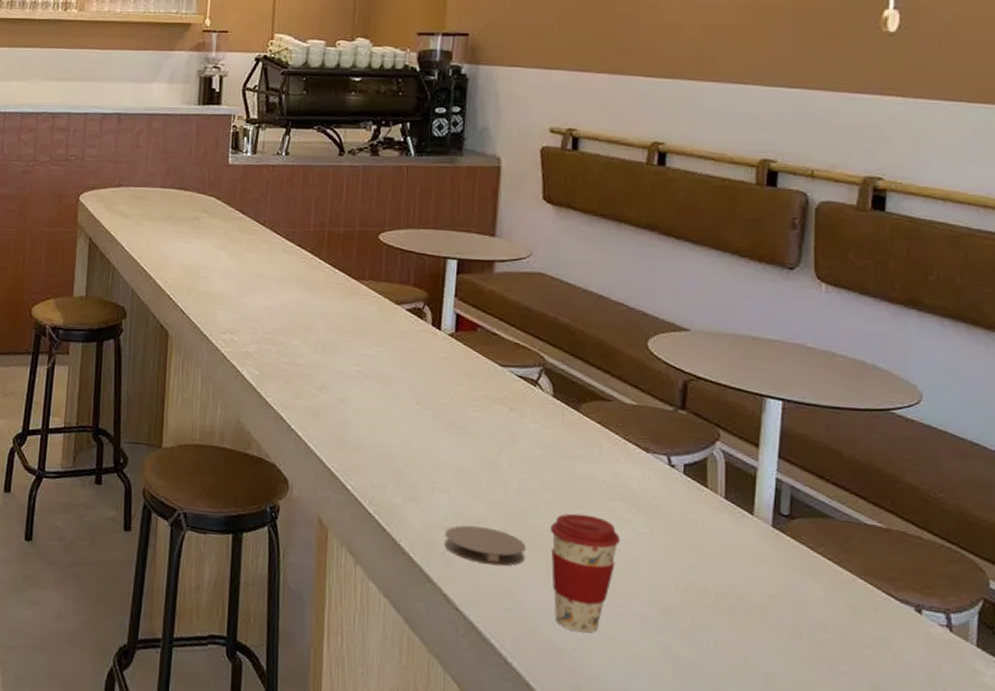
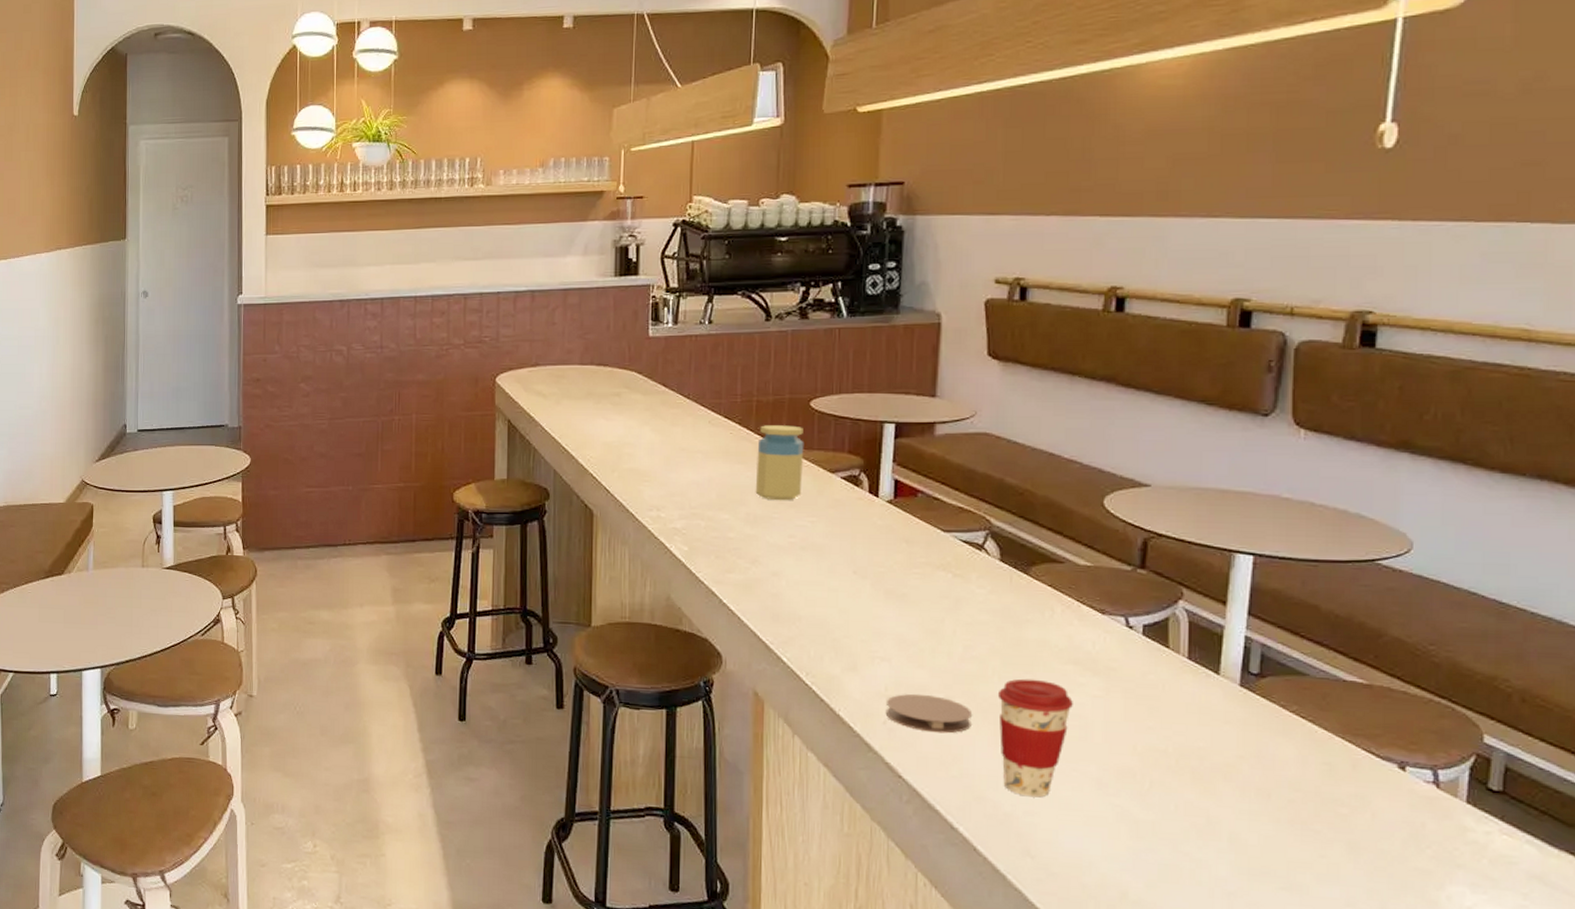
jar: none [325,255,373,330] -> present [755,425,804,501]

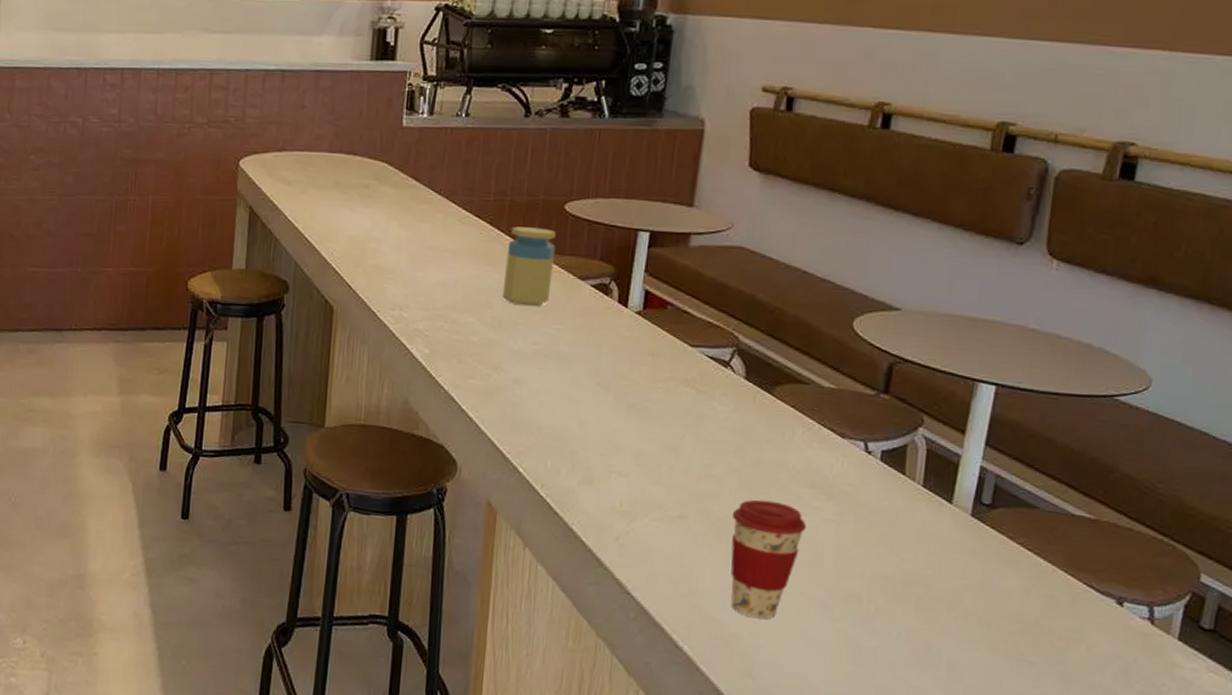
coaster: present [885,693,973,734] -> none [618,510,706,552]

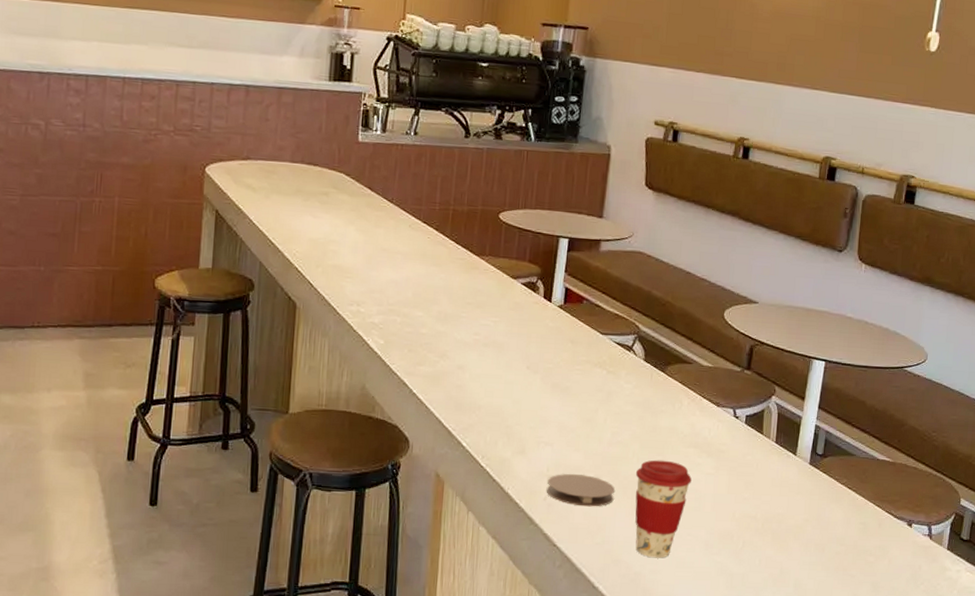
jar: present [502,226,556,307] -> none [447,232,492,302]
coaster: none [618,510,706,552] -> present [546,473,616,507]

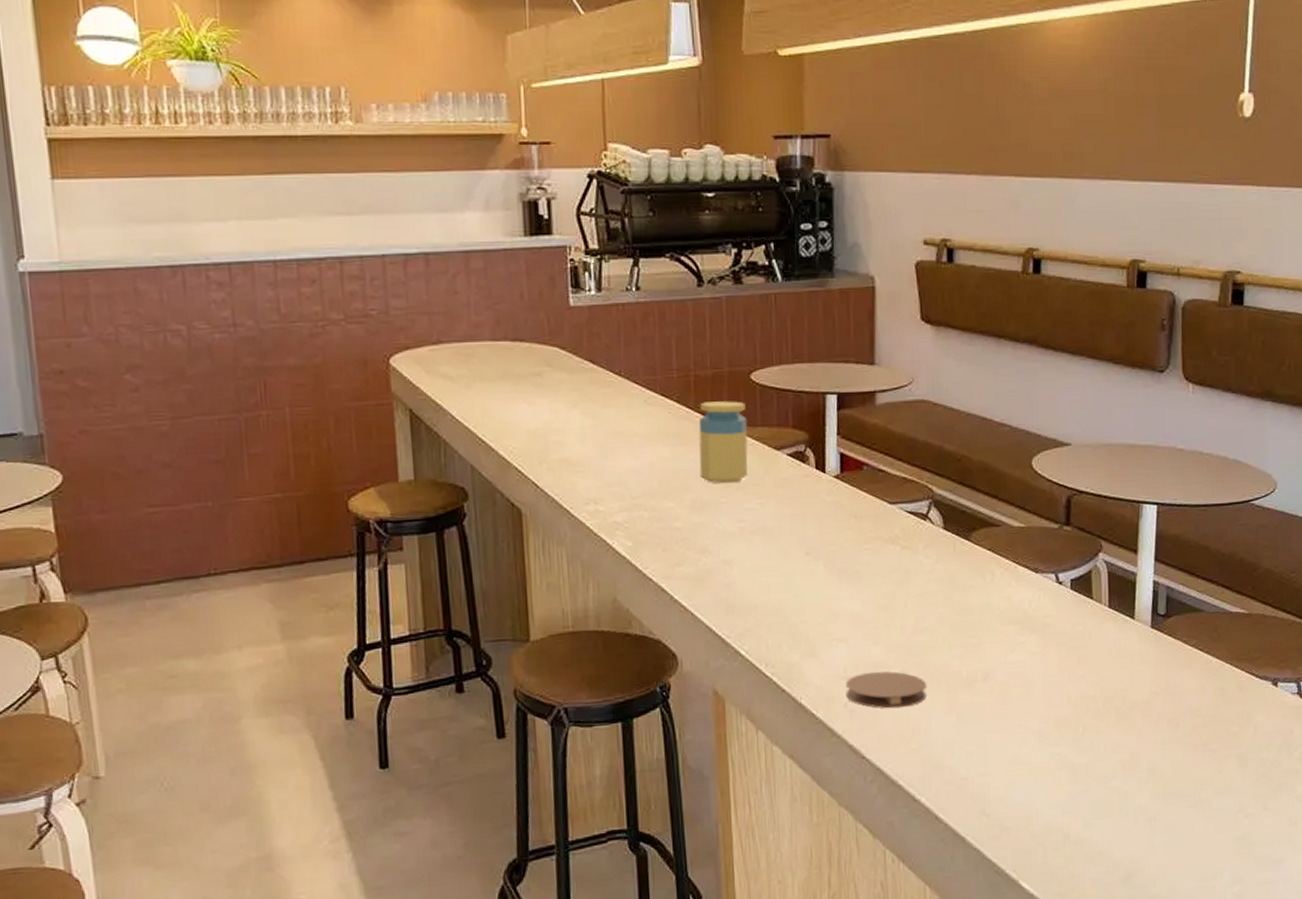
jar: none [447,232,492,302] -> present [698,401,748,484]
coffee cup: present [635,460,692,558] -> none [948,643,1015,759]

